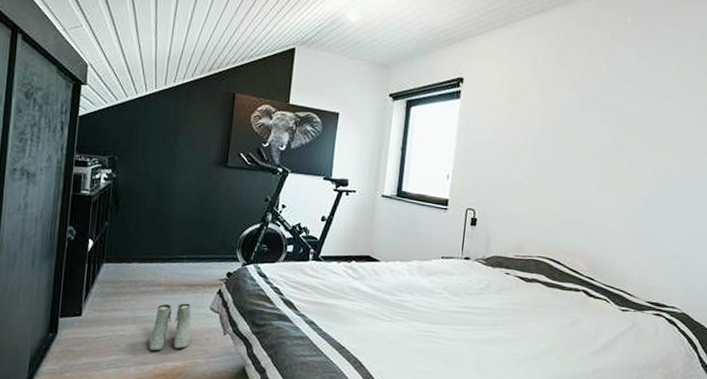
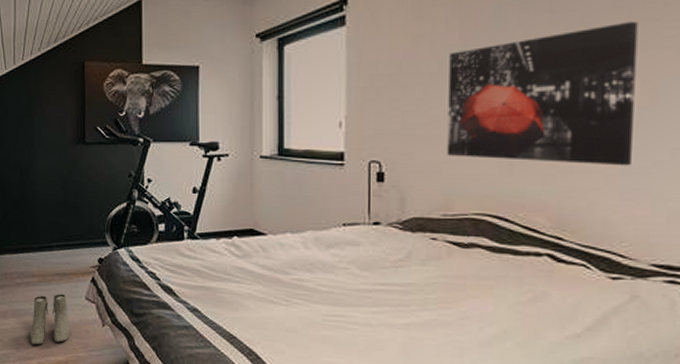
wall art: none [523,127,654,230] -> present [447,21,638,166]

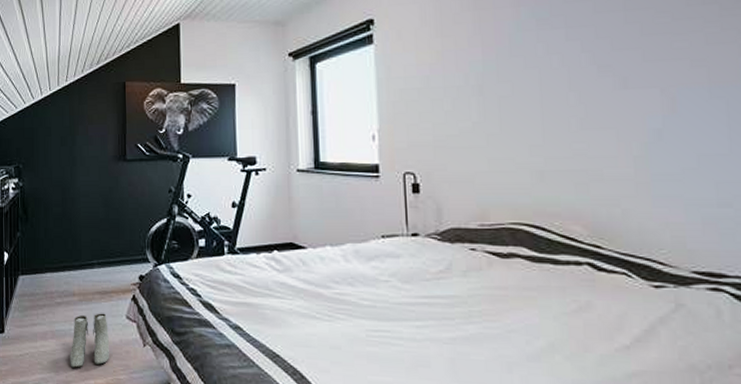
wall art: present [447,21,638,166] -> none [474,34,660,173]

